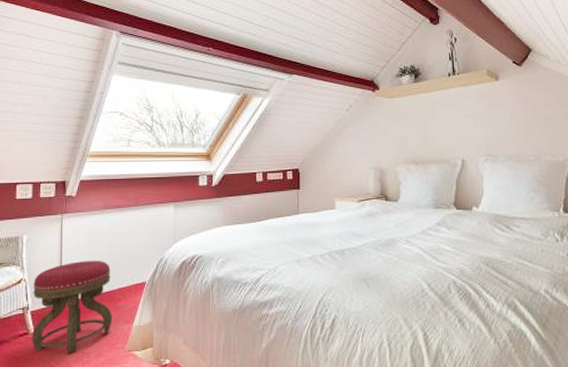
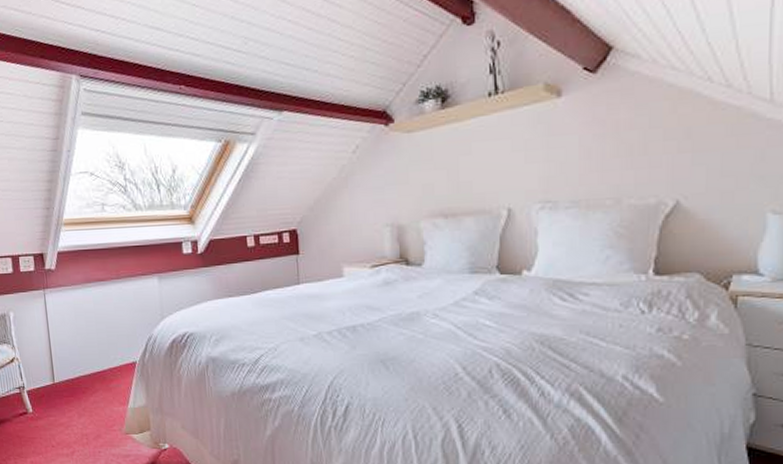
stool: present [32,260,113,353] -> none [25,338,107,434]

